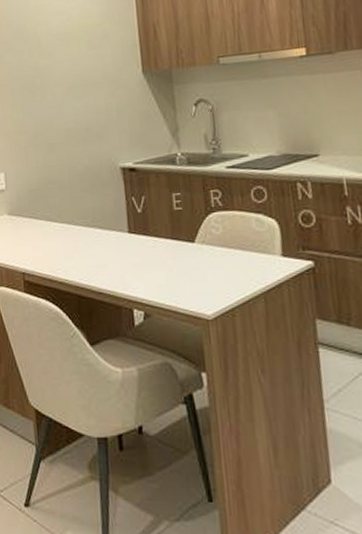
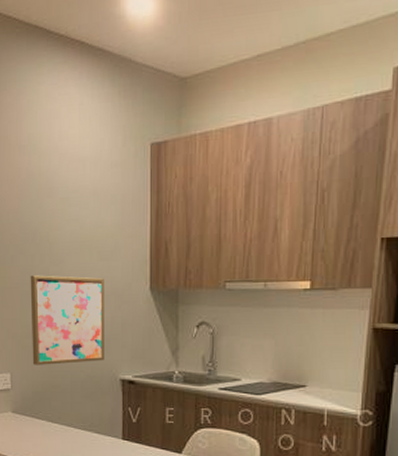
wall art: none [19,66,102,162] -> present [30,275,104,365]

